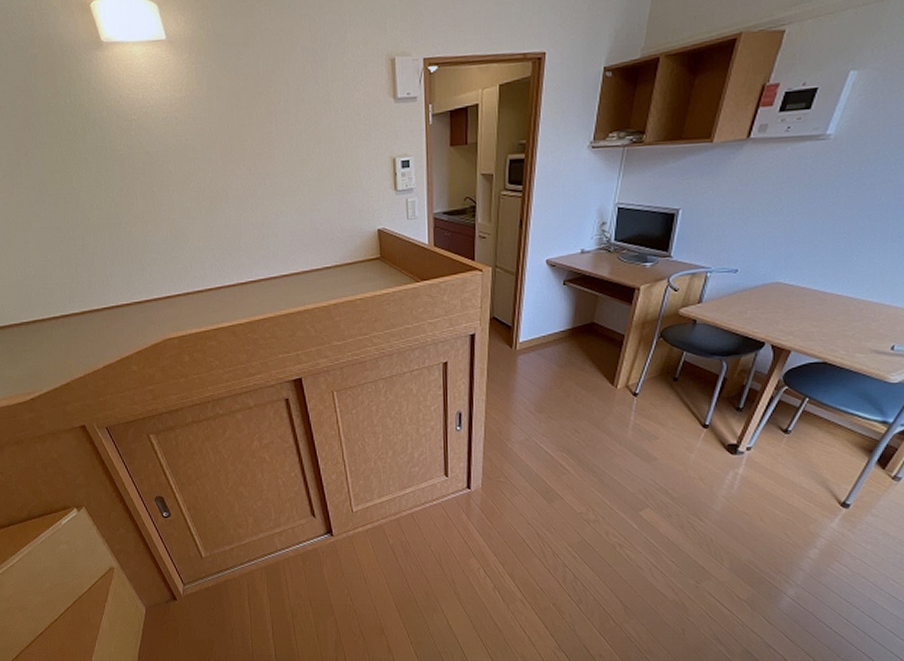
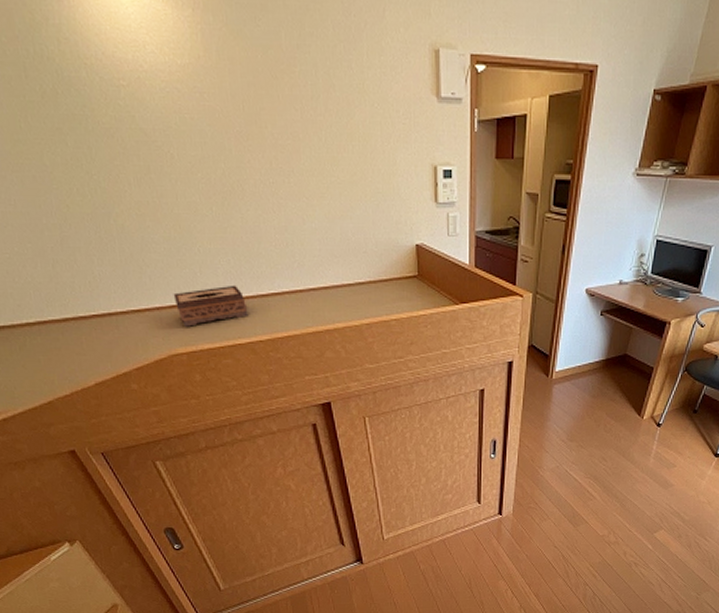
tissue box: none [168,275,230,314] -> present [173,285,249,327]

